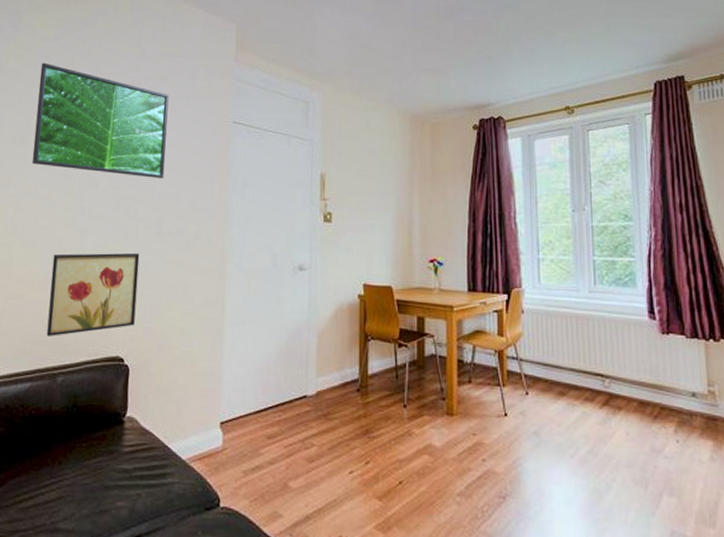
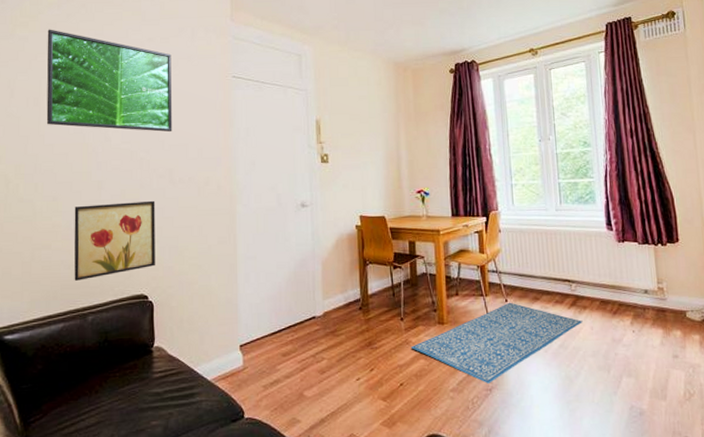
rug: none [413,395,617,491] -> present [410,302,583,385]

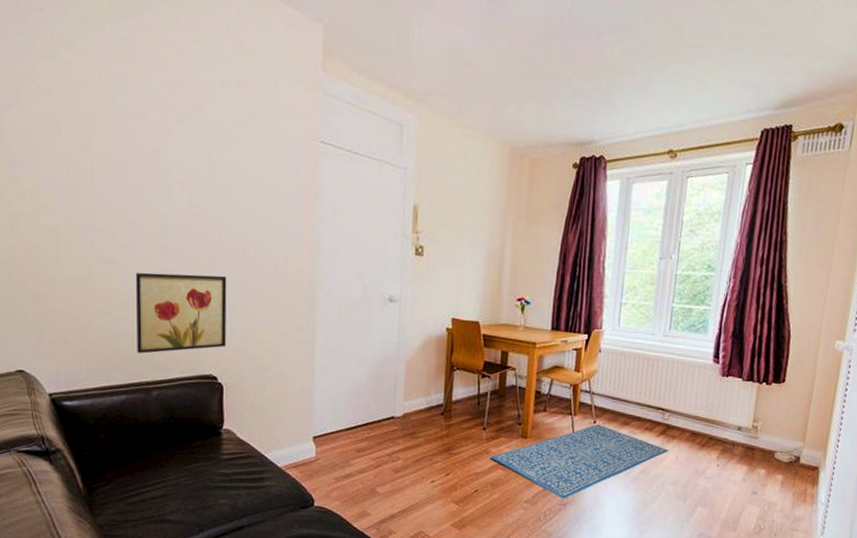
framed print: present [46,29,173,133] -> none [98,54,249,200]

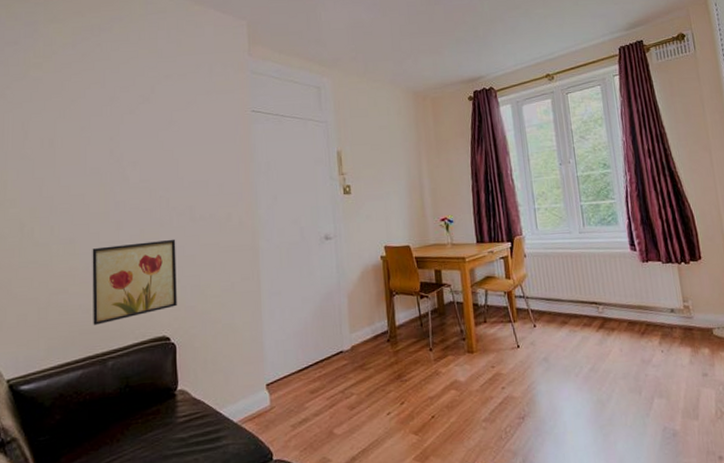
rug: present [489,424,669,500] -> none [440,327,612,413]

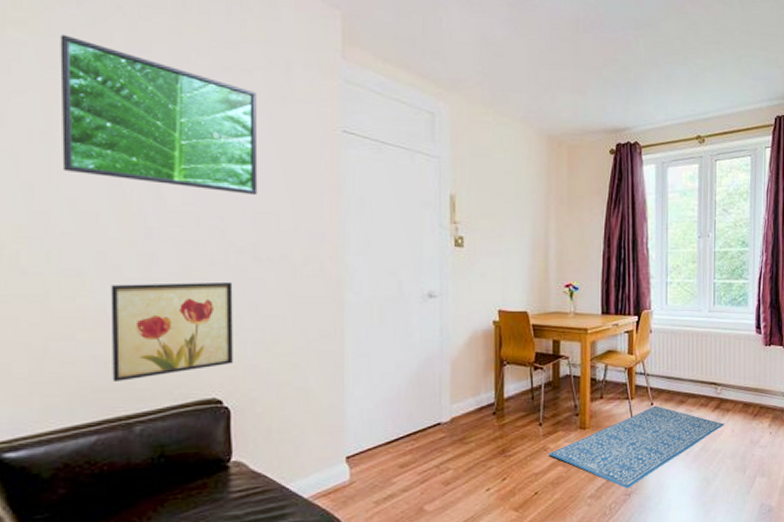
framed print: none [61,69,192,169] -> present [60,34,258,196]
rug: none [440,327,612,413] -> present [548,405,725,490]

